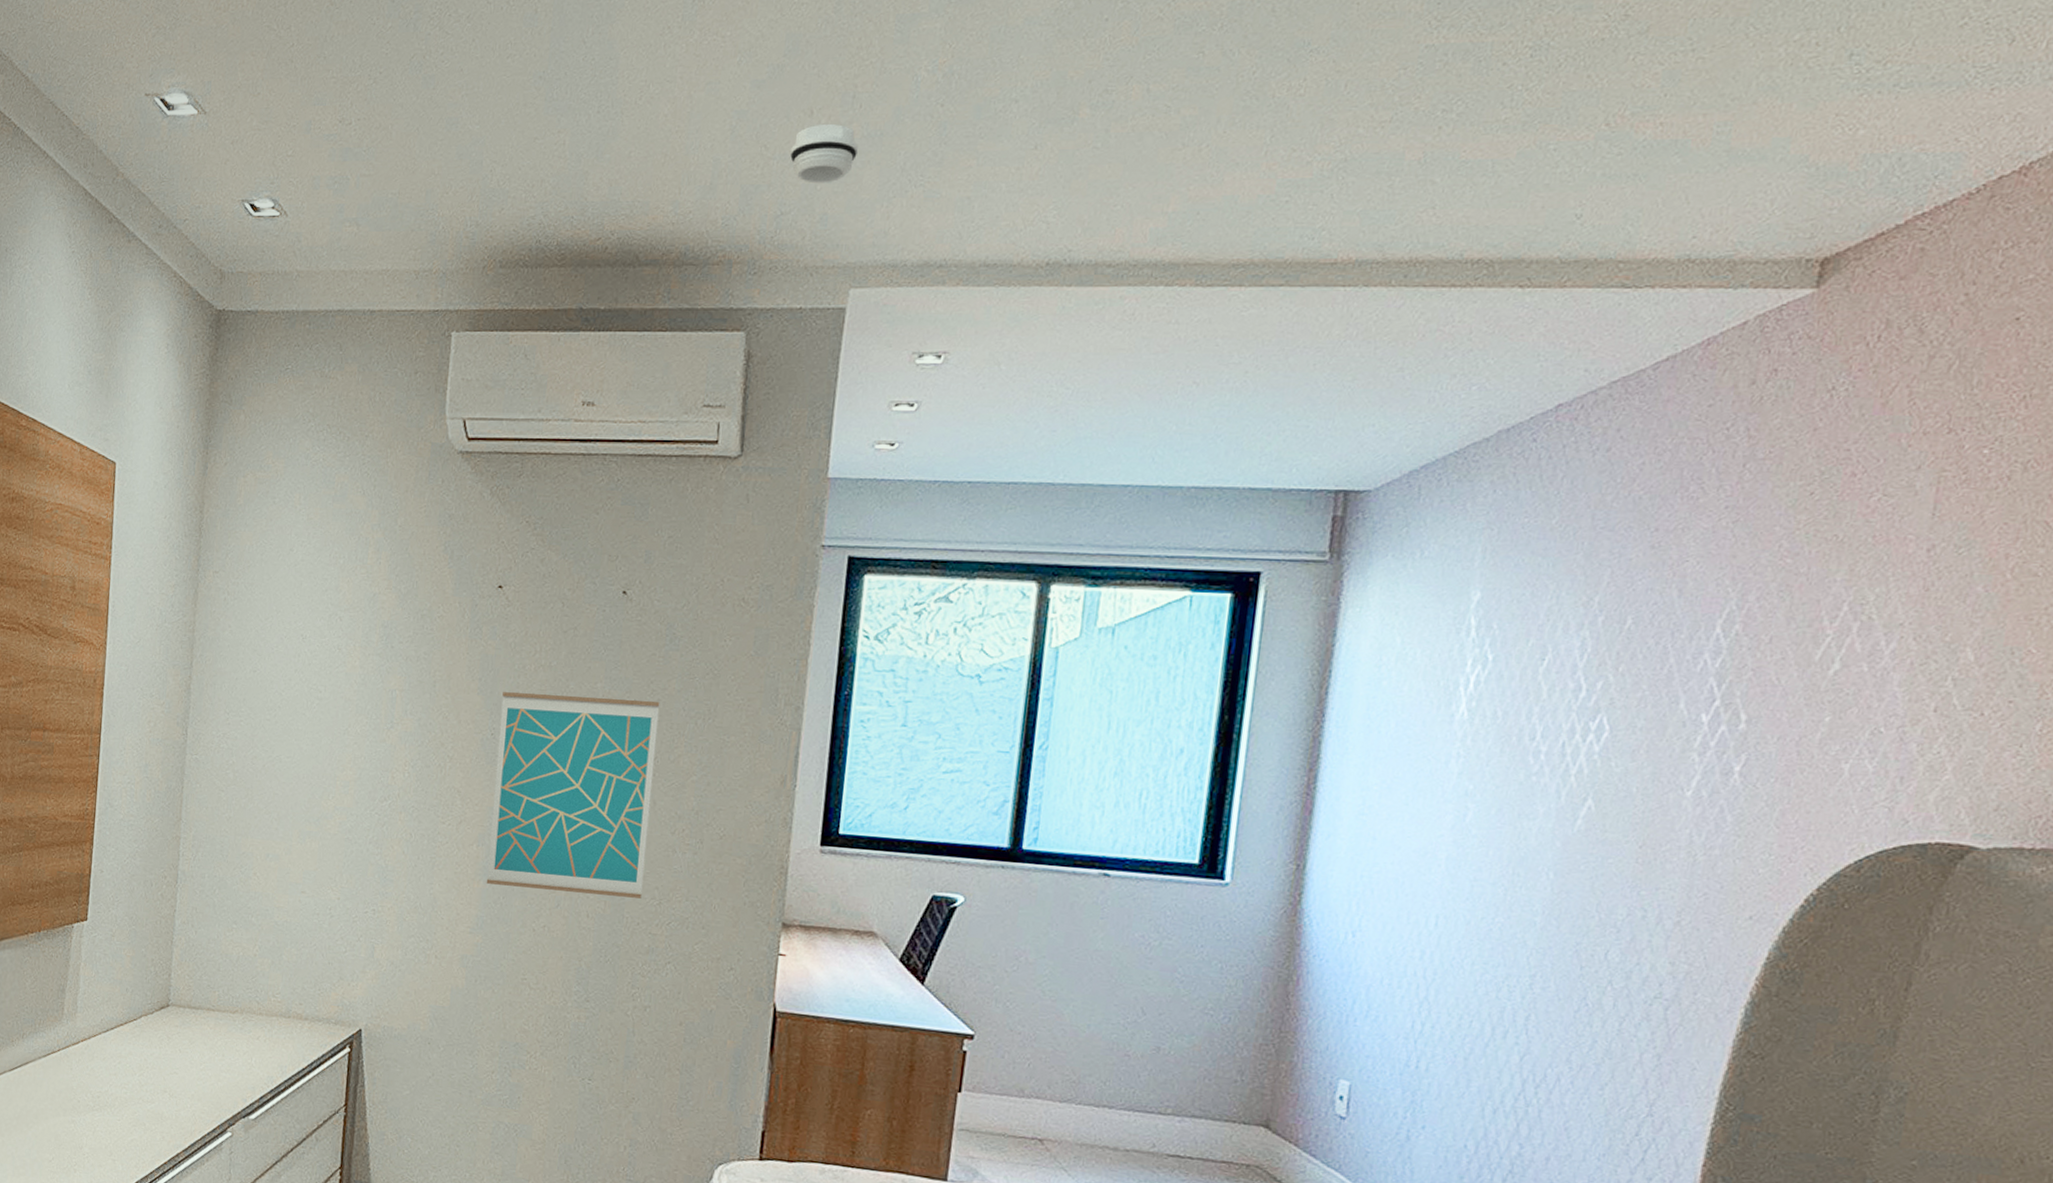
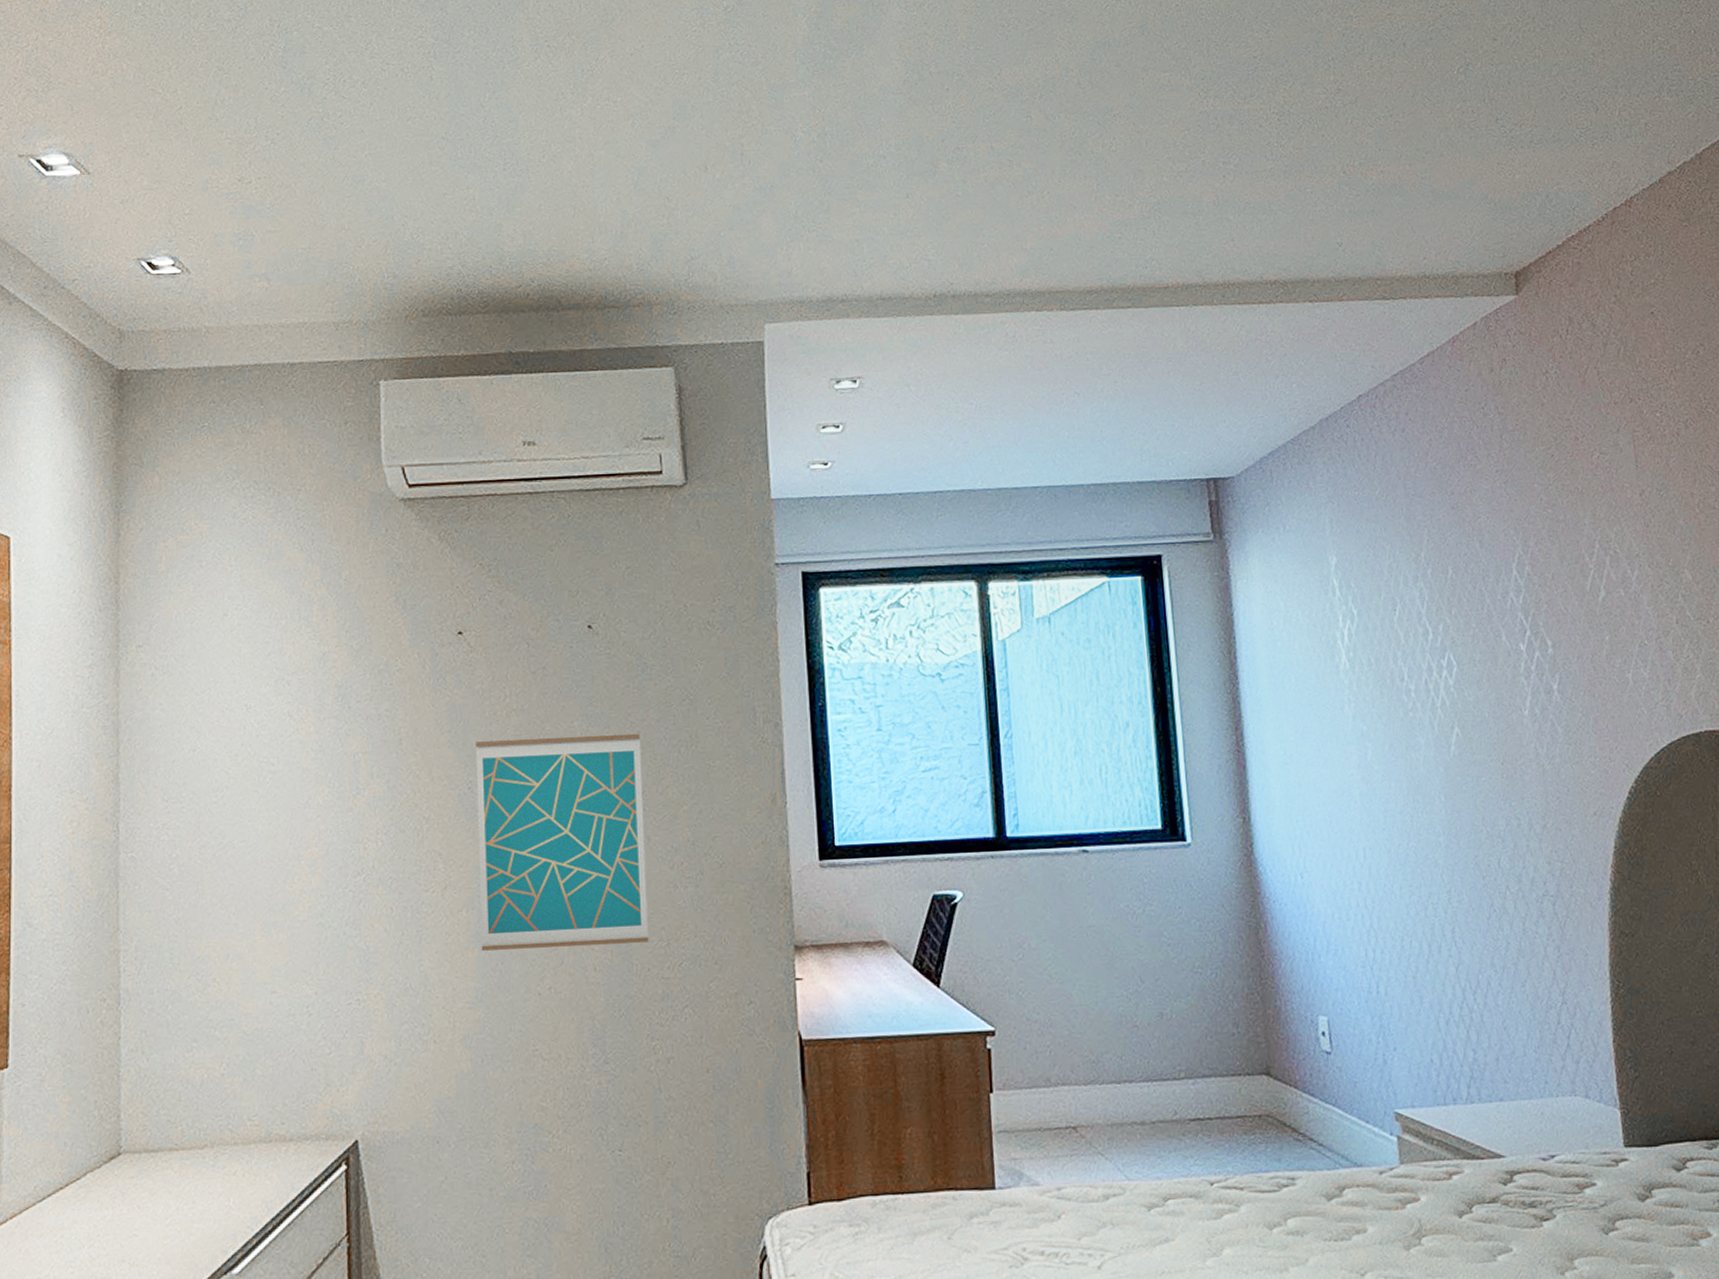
smoke detector: present [790,124,859,184] -> none [692,178,754,231]

